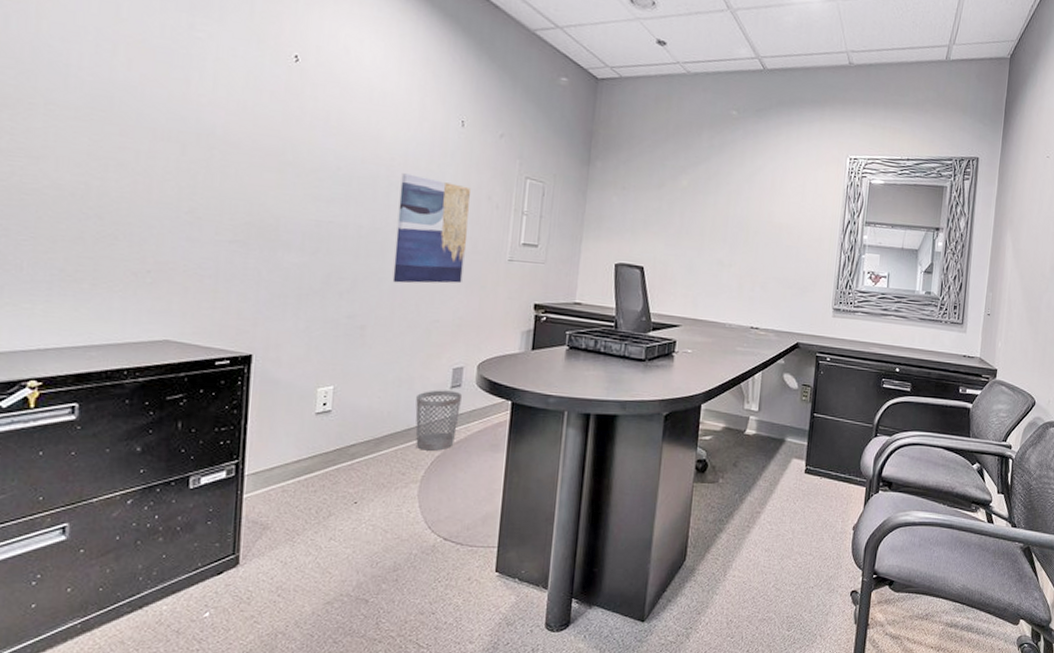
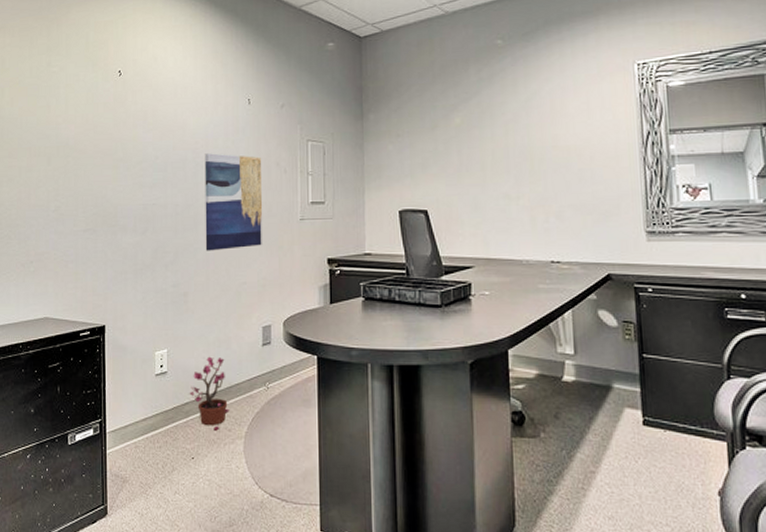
potted plant: none [358,396,405,474] -> present [189,356,229,431]
wastebasket: present [415,390,462,451] -> none [234,348,272,407]

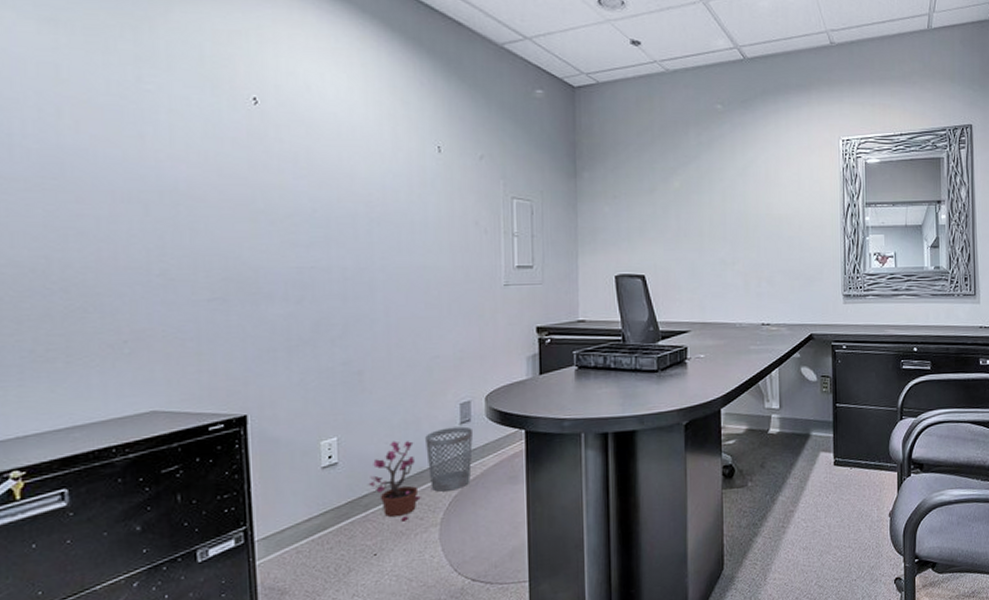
wall art: present [204,153,263,251] -> none [381,208,460,322]
wastebasket: none [234,348,272,407] -> present [425,426,473,492]

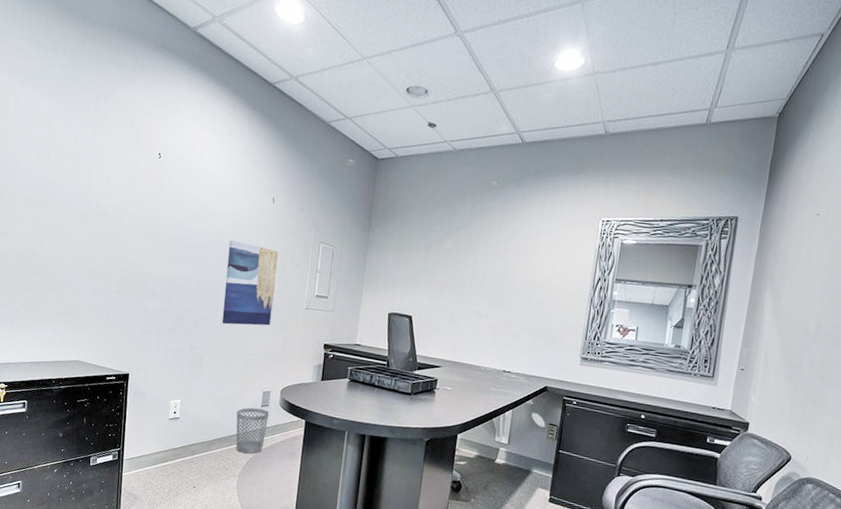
potted plant: present [368,441,421,521] -> none [196,410,229,469]
wall art: none [381,208,460,322] -> present [222,240,278,326]

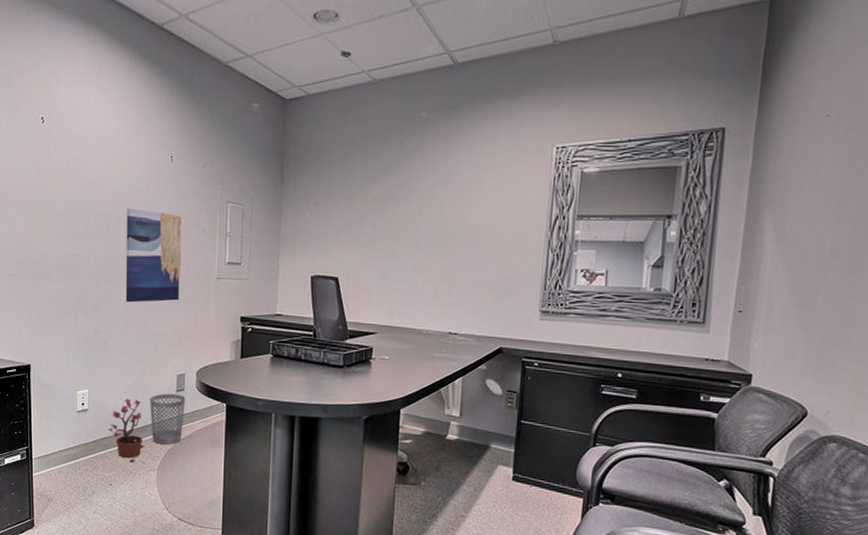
potted plant: none [196,410,229,469] -> present [108,398,144,463]

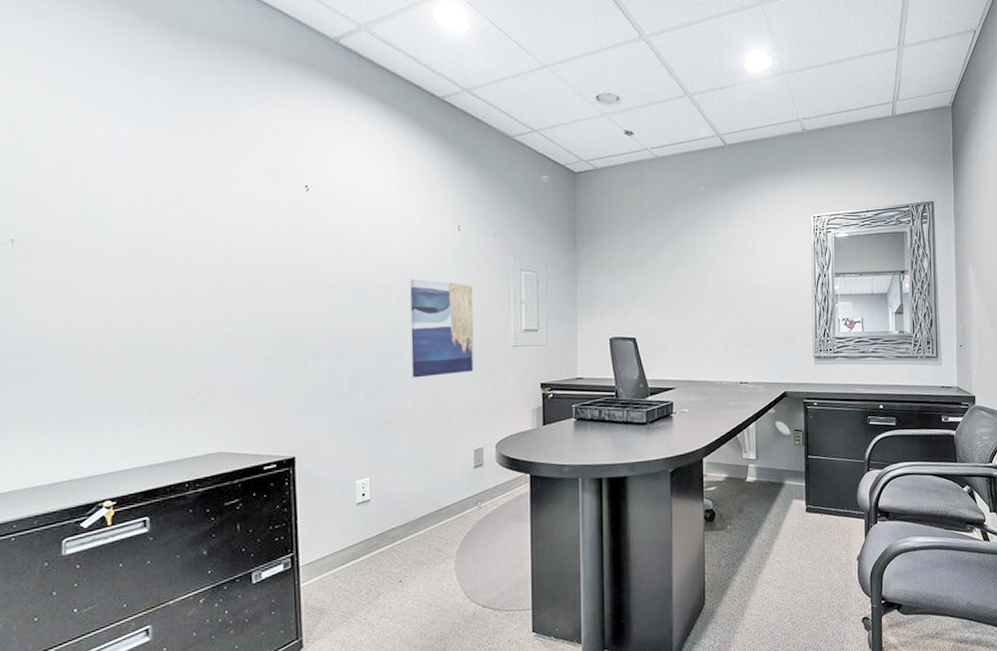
potted plant: present [108,398,144,463] -> none [395,481,440,553]
wastebasket: present [150,393,185,445] -> none [444,470,485,527]

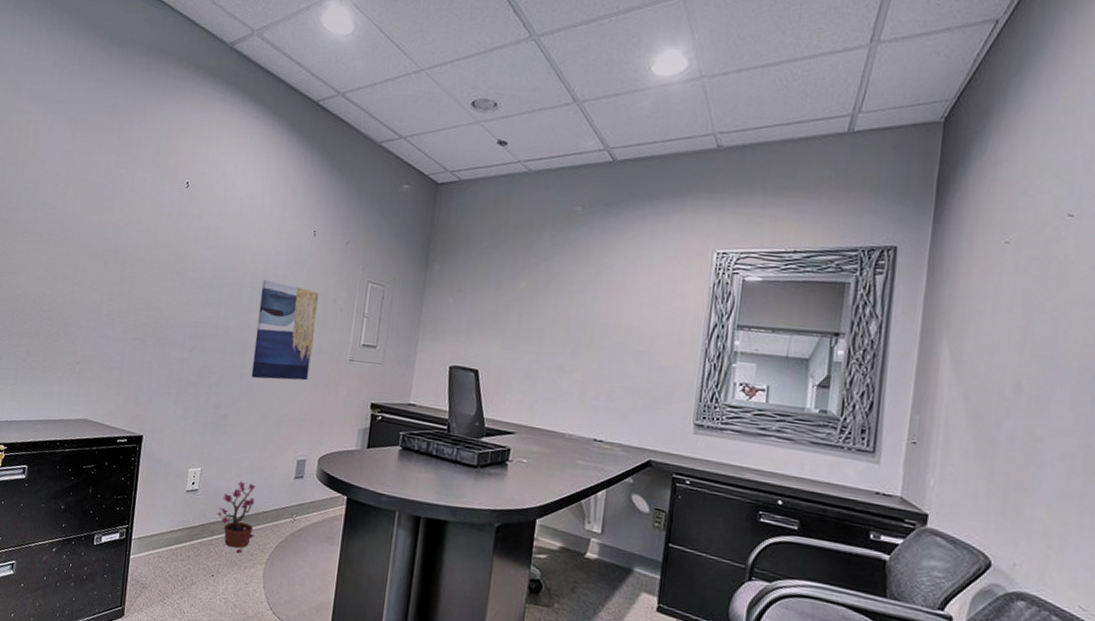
potted plant: none [395,481,440,553] -> present [217,481,256,553]

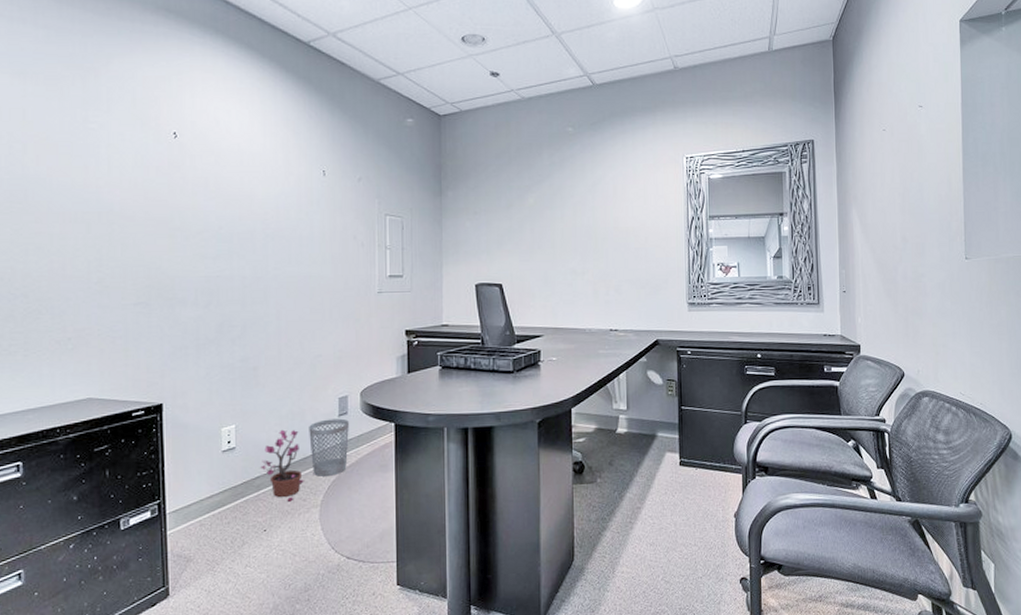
wall art: present [251,280,319,381] -> none [275,225,340,325]
wastebasket: none [263,479,303,537] -> present [309,418,349,477]

